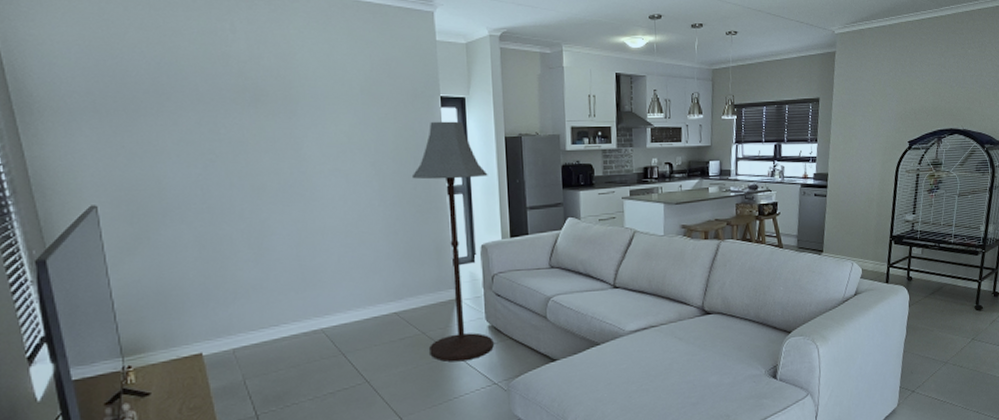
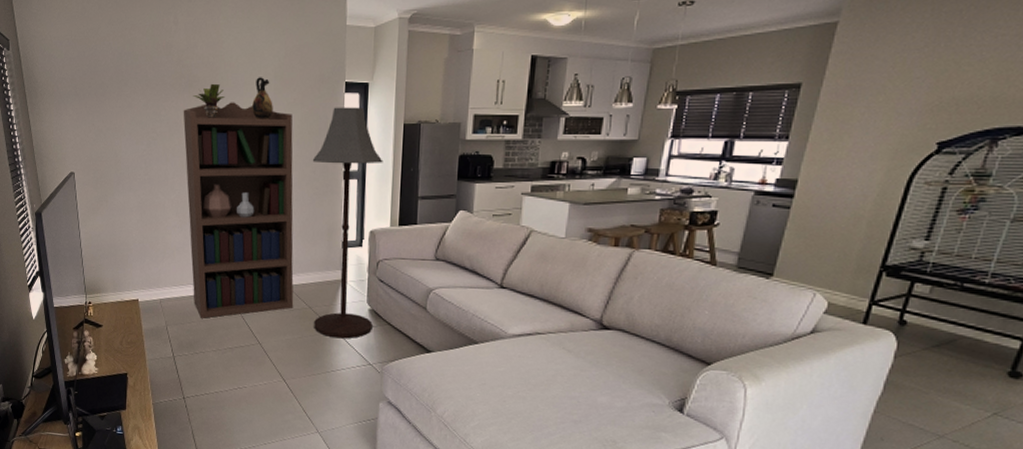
bookcase: none [249,118,405,364] -> present [183,102,294,318]
potted plant: none [262,97,304,136] -> present [193,83,226,118]
ceramic jug: none [335,91,362,136] -> present [251,77,273,119]

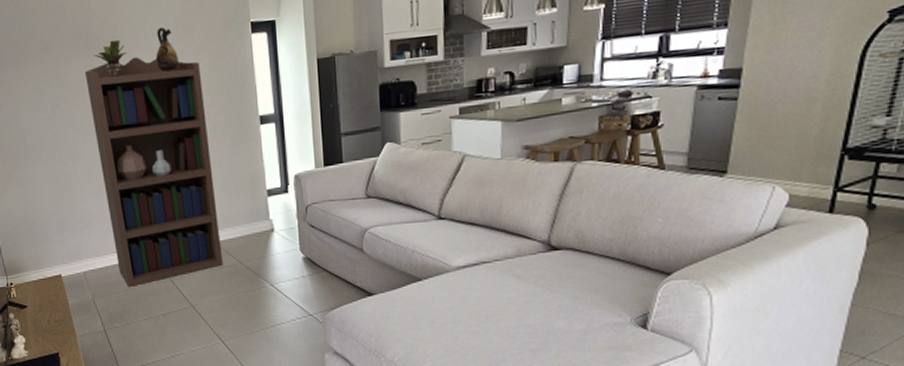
floor lamp: present [312,107,383,339] -> none [225,46,309,292]

